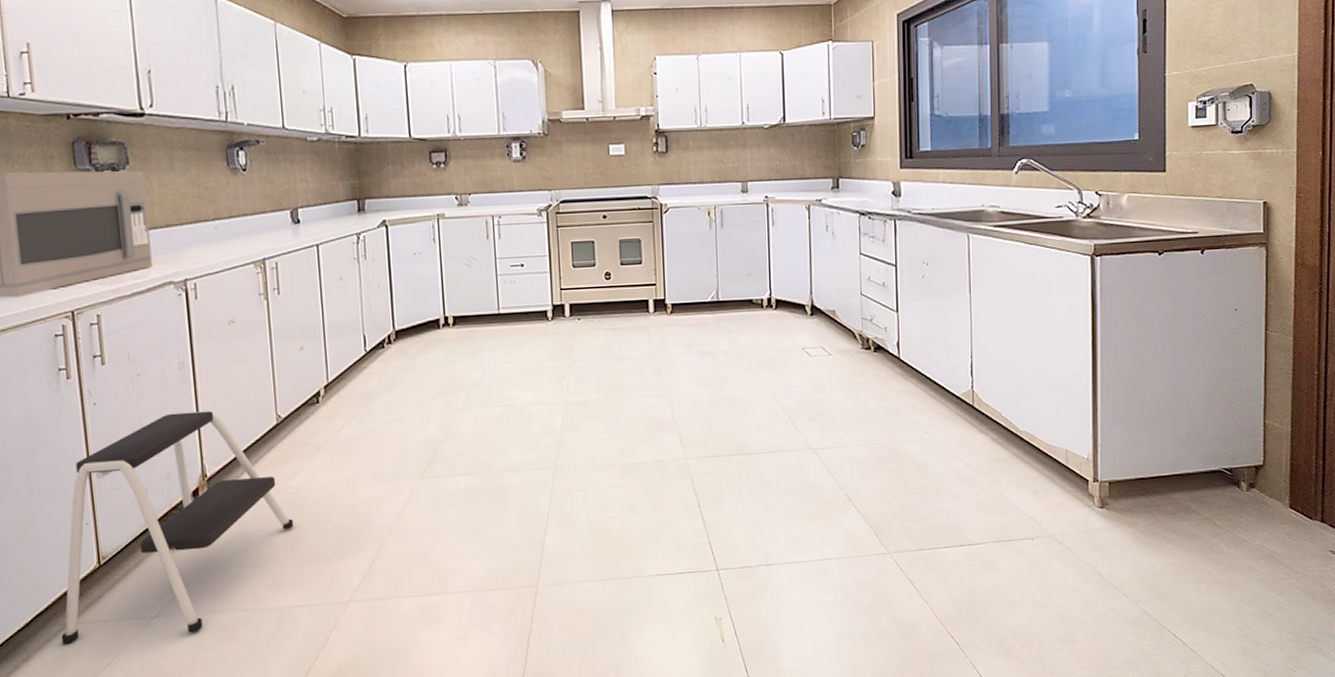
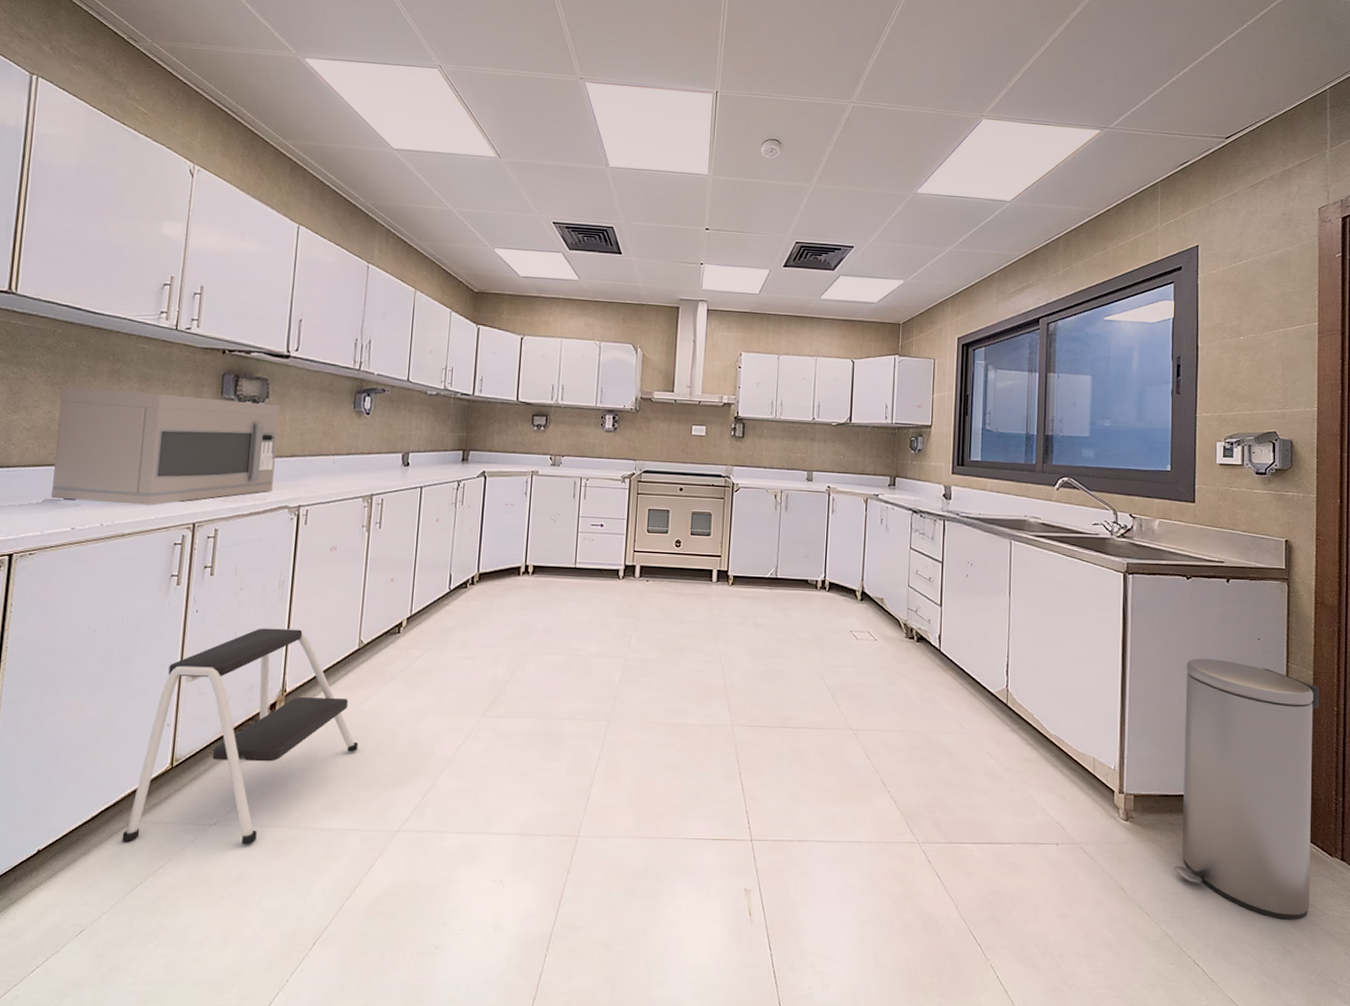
pedal bin: none [1151,335,1299,586] -> present [1174,658,1319,920]

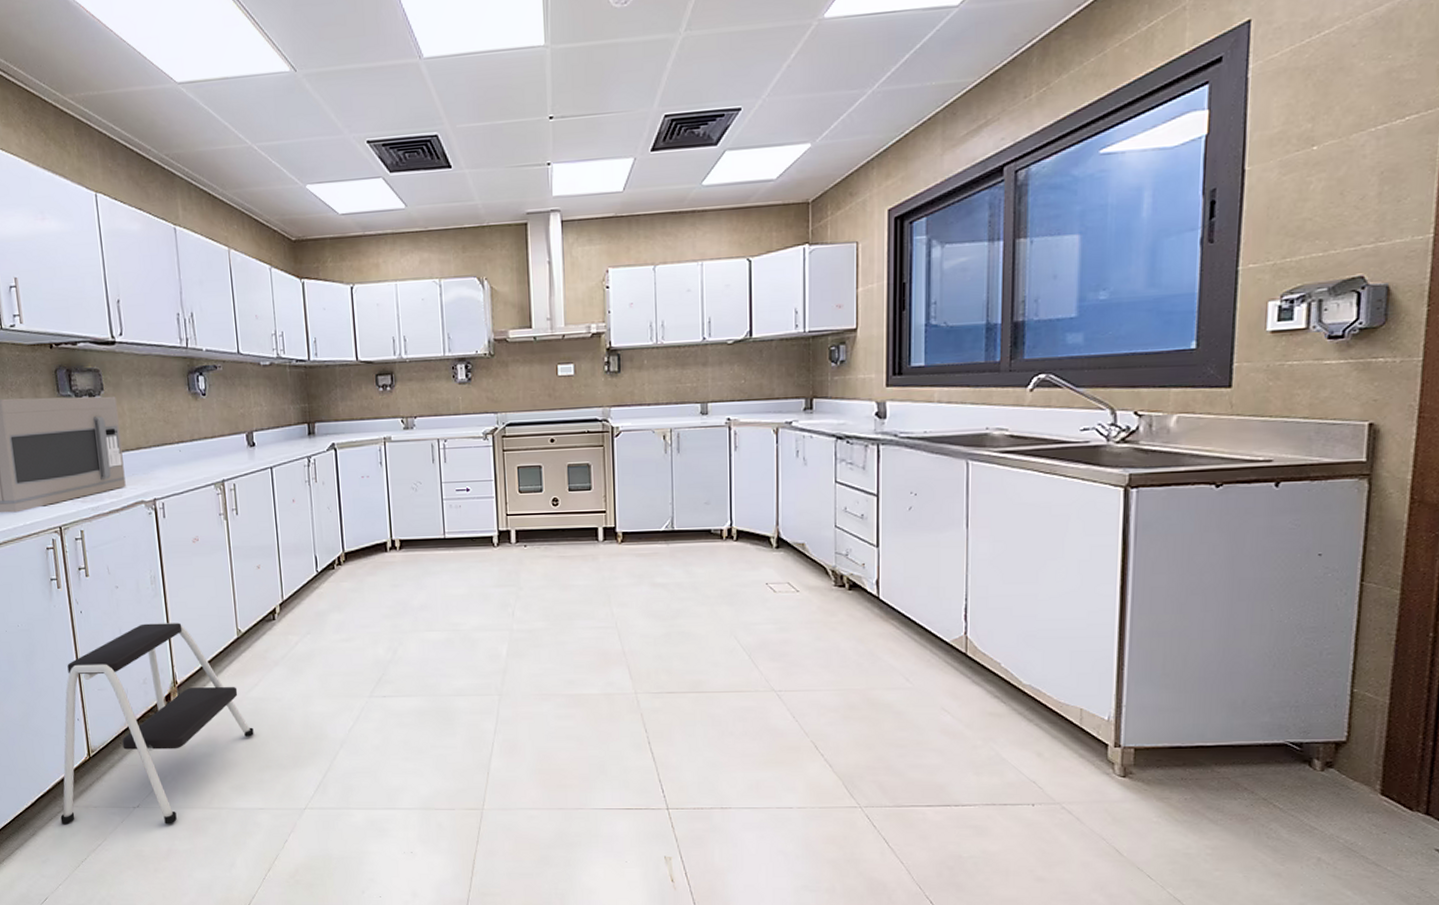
pedal bin: present [1174,658,1319,920] -> none [1186,583,1409,882]

